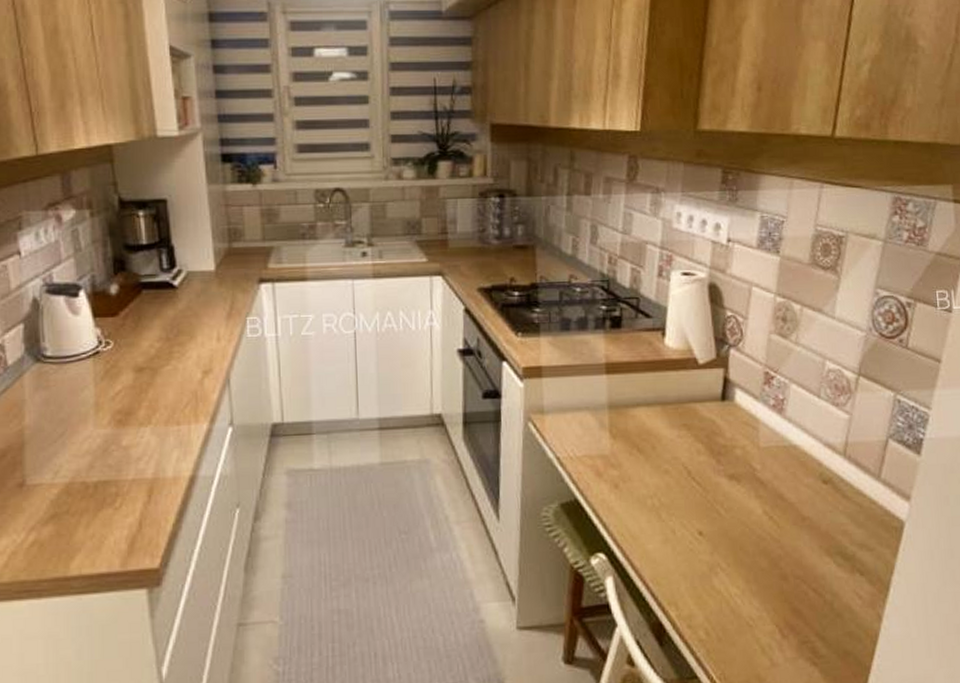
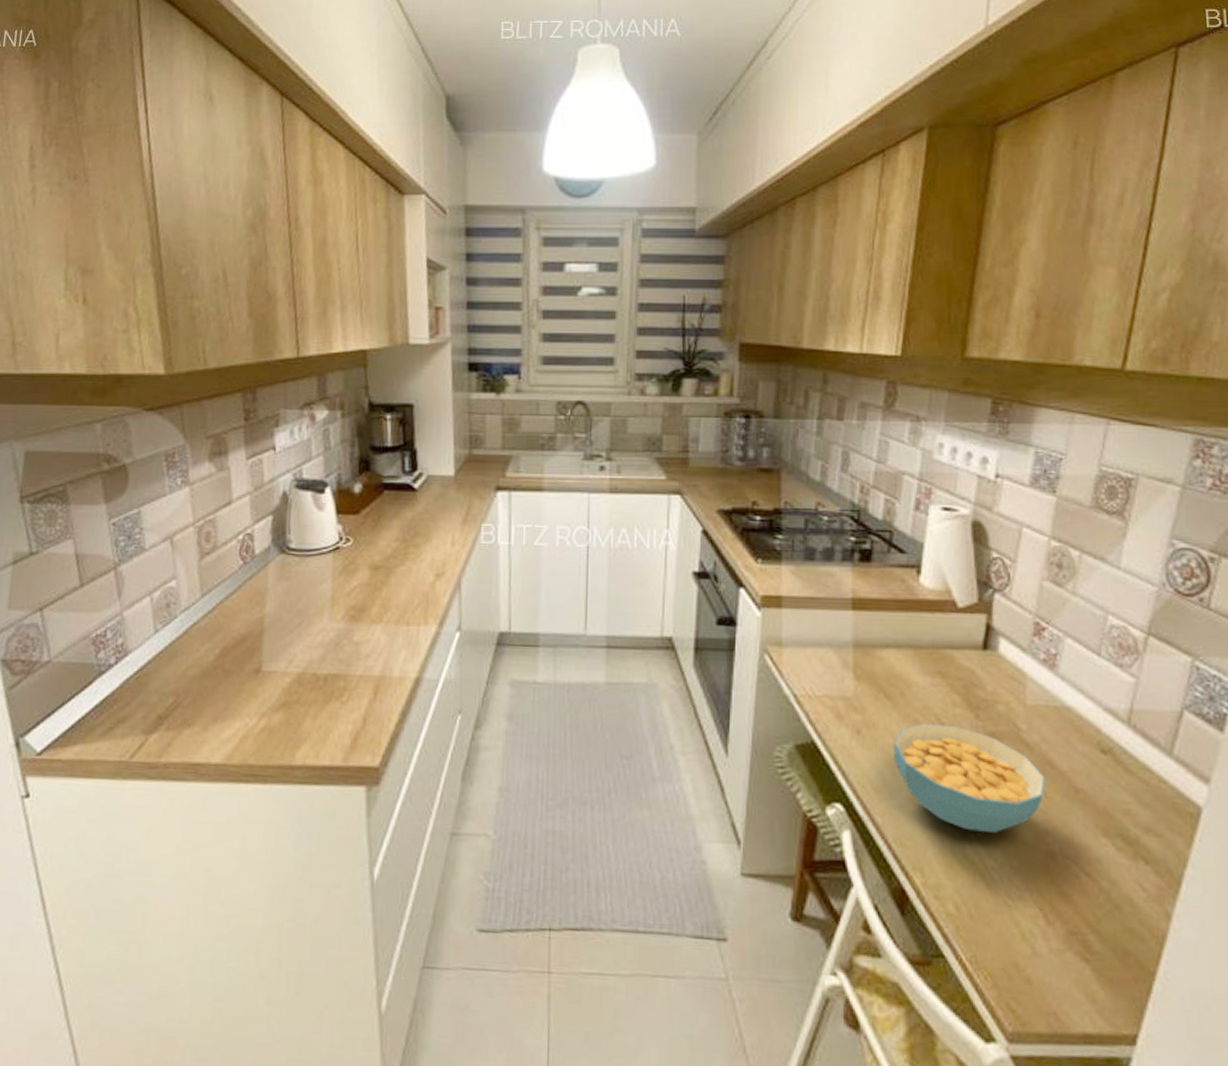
cereal bowl: none [647,471,778,565] -> present [893,722,1046,834]

